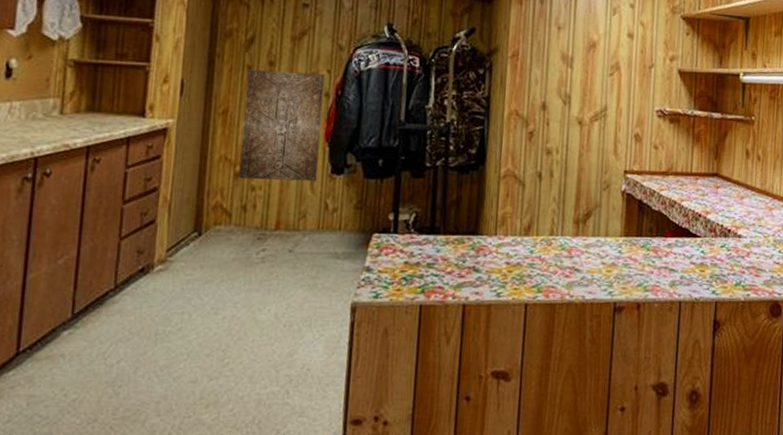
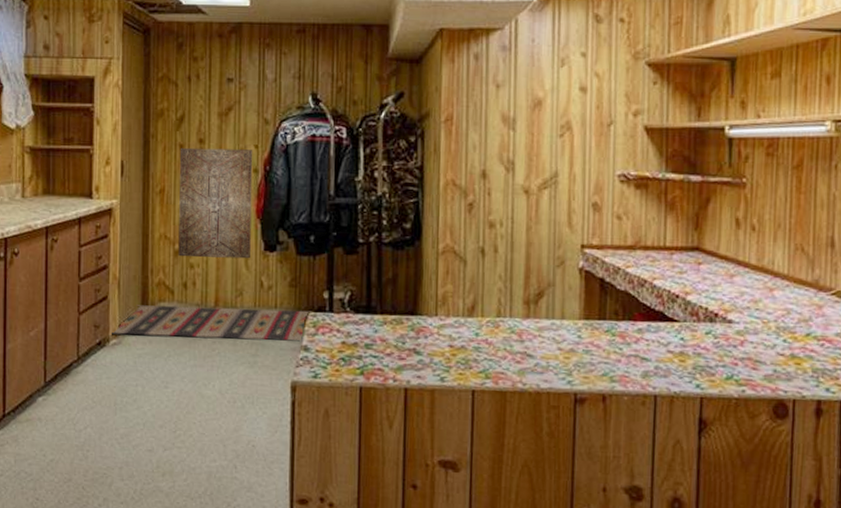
rug: none [158,228,376,263] -> present [112,305,311,342]

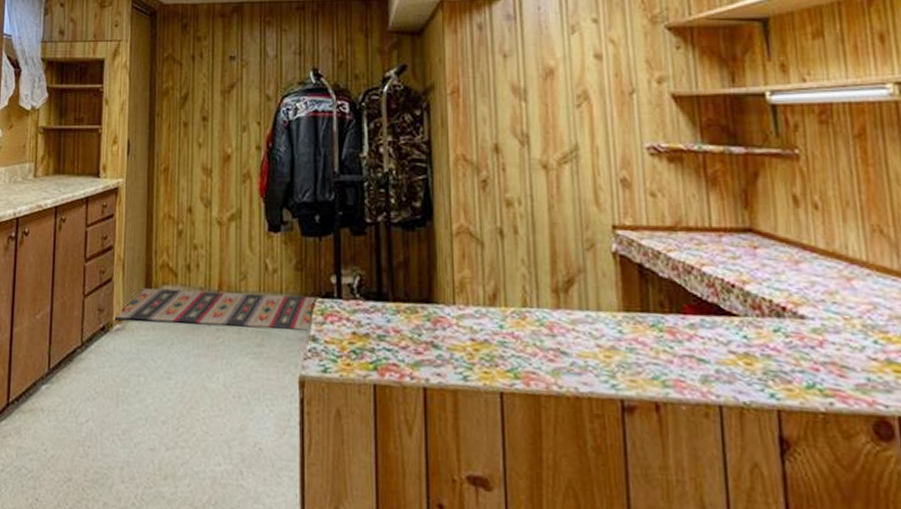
wall art: present [178,147,253,259] -> none [182,125,256,240]

